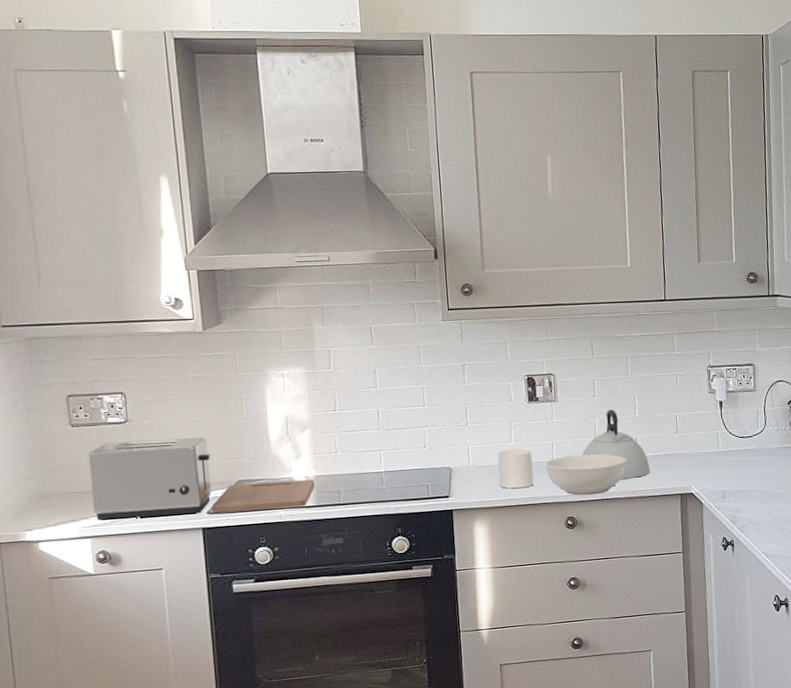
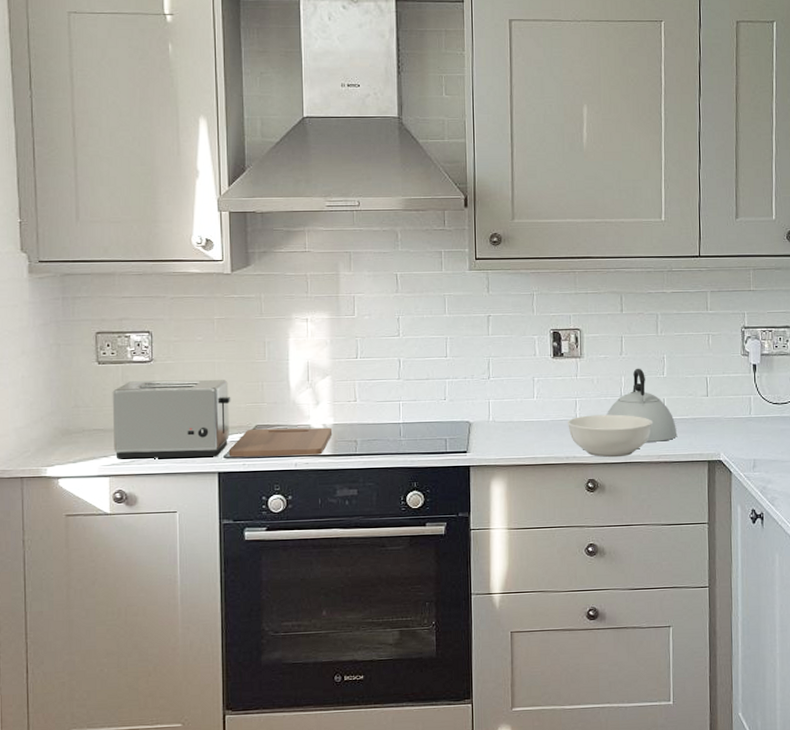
mug: present [497,449,534,489] -> none [518,406,555,447]

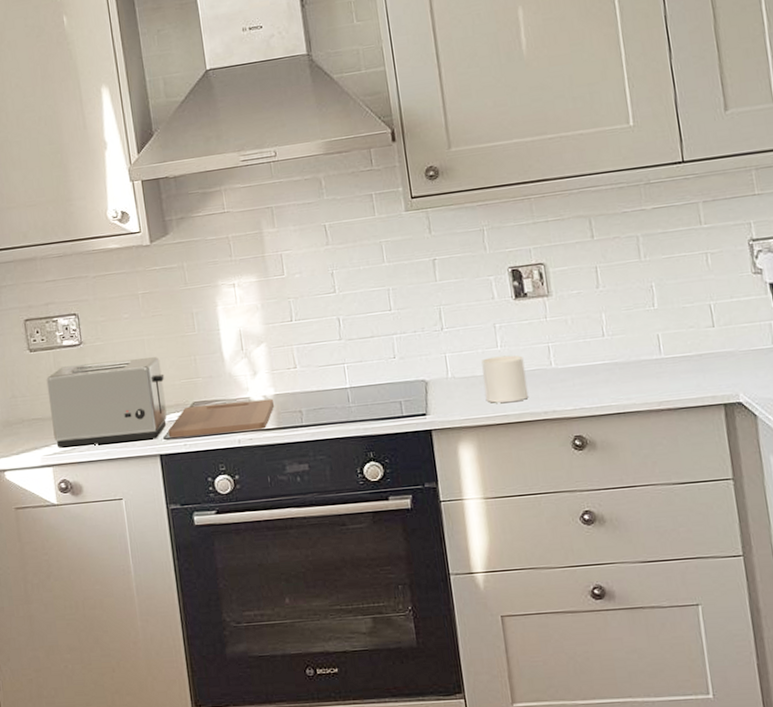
mug: none [518,406,555,447] -> present [481,354,529,403]
bowl: present [568,414,654,458] -> none [541,357,648,410]
kettle: present [606,368,678,442] -> none [587,301,681,387]

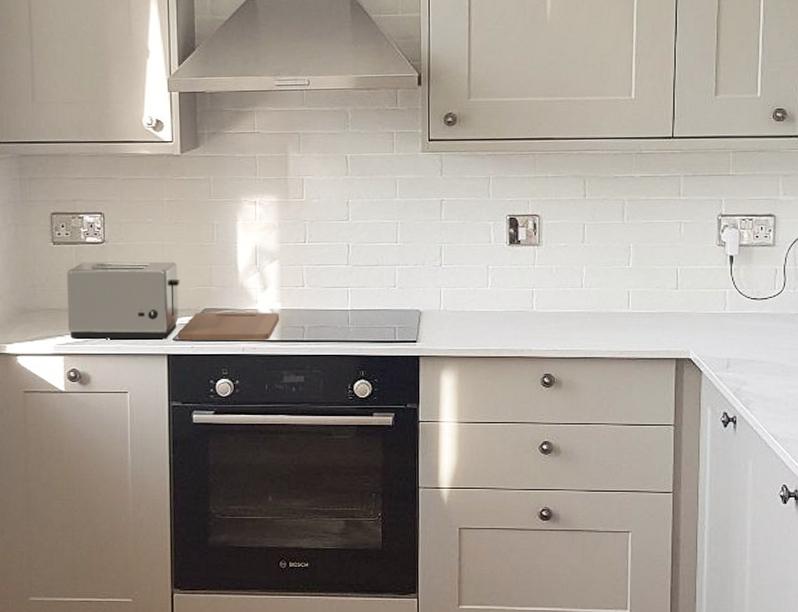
mug: present [481,354,529,403] -> none [471,295,509,339]

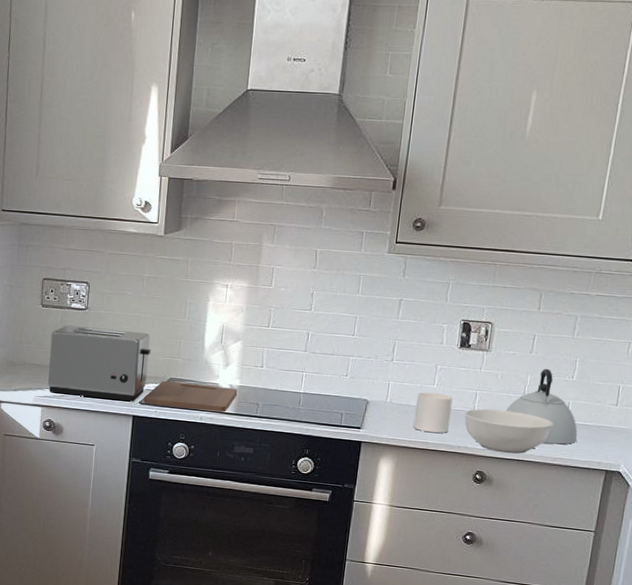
mug: none [471,295,509,339] -> present [412,392,453,434]
bowl: none [523,306,617,352] -> present [464,408,554,454]
kettle: none [565,257,643,337] -> present [505,368,578,445]

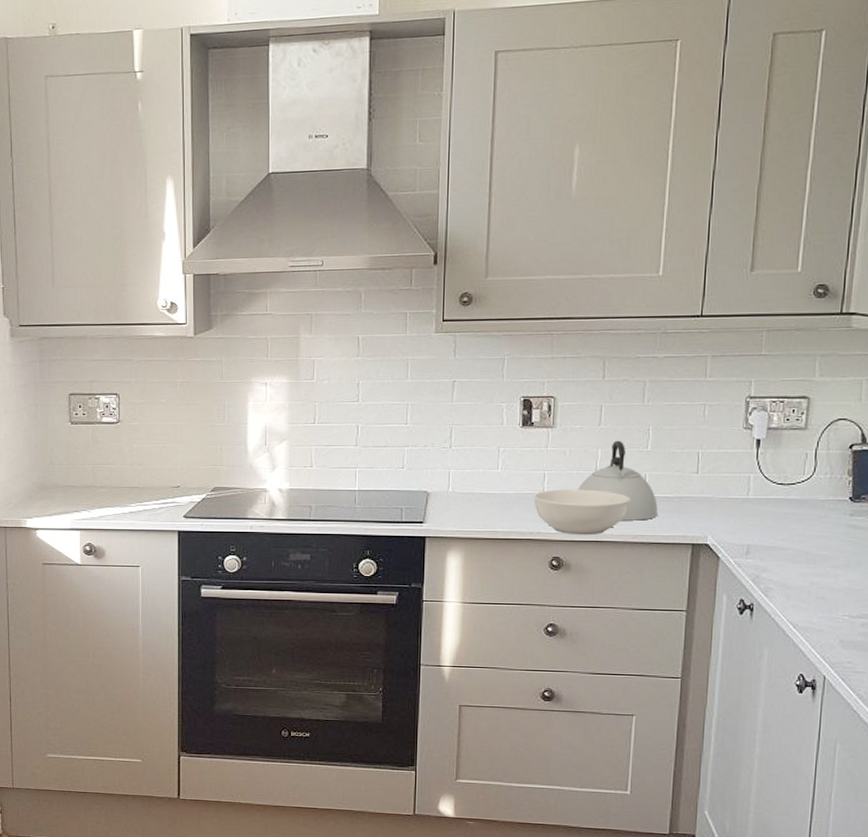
toaster: present [48,325,151,402] -> none [83,441,191,517]
cutting board: present [143,380,238,412] -> none [188,490,288,519]
mug: present [412,392,453,434] -> none [479,478,520,521]

